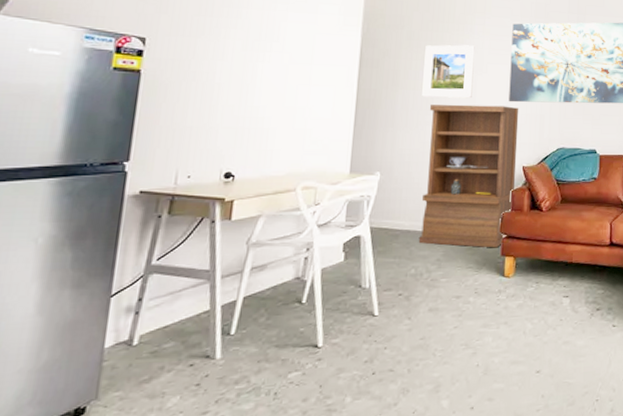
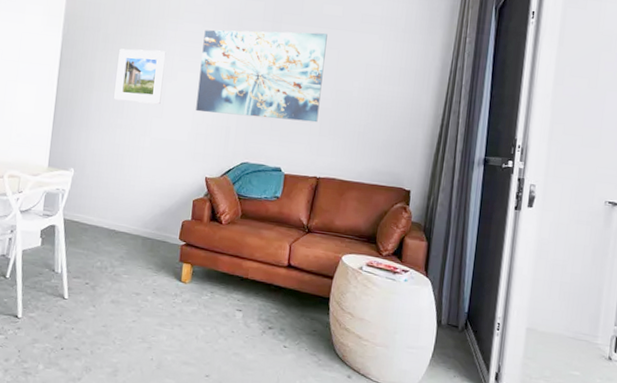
bookshelf: present [418,104,519,248] -> none [105,108,206,254]

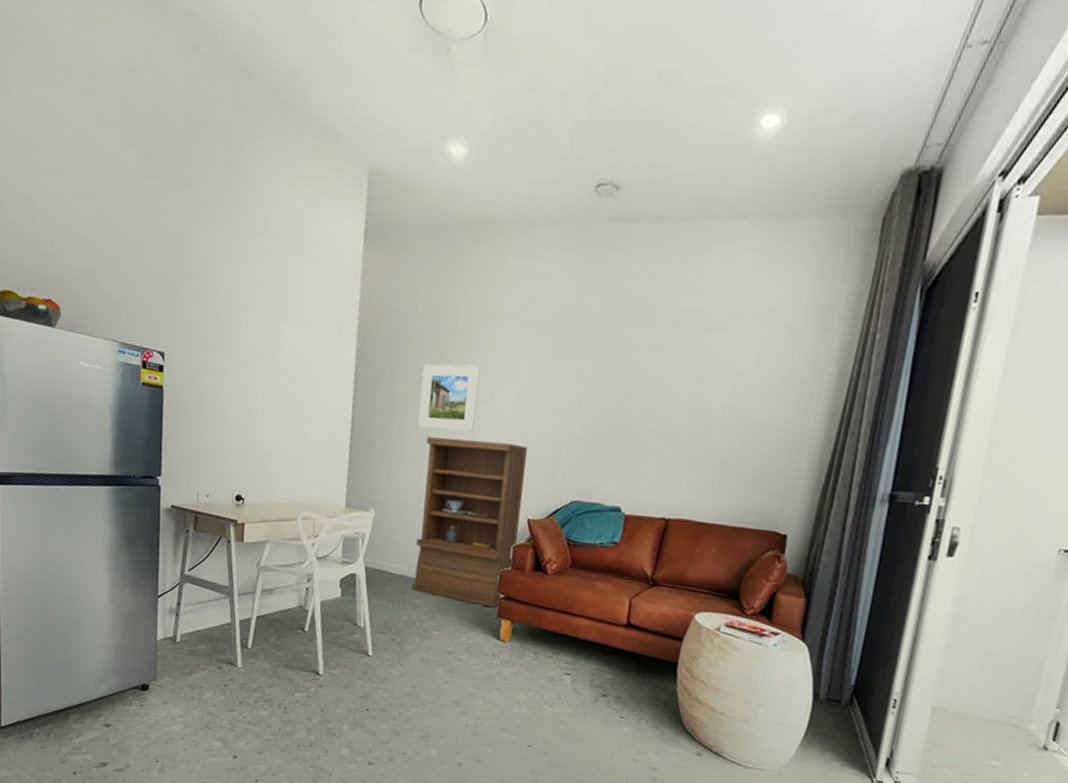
bookshelf: none [105,108,206,254] -> present [411,437,528,608]
wall art: present [196,30,328,123] -> none [516,334,685,451]

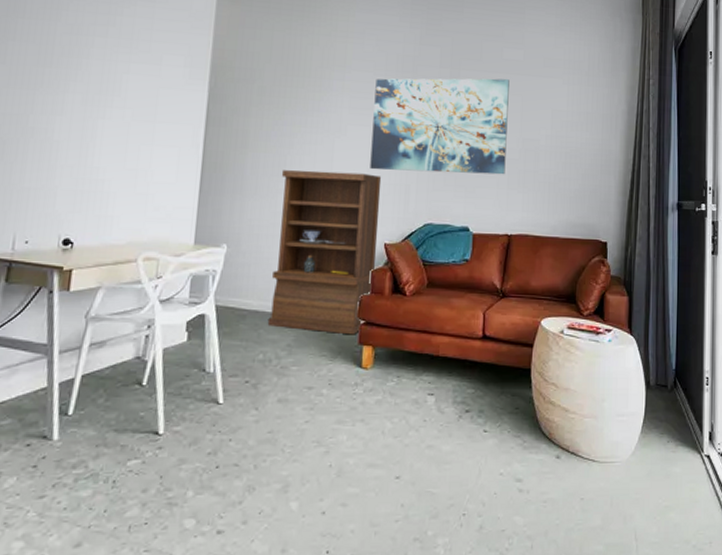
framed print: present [418,364,480,432] -> none [273,102,333,164]
wall art: none [516,334,685,451] -> present [370,78,510,175]

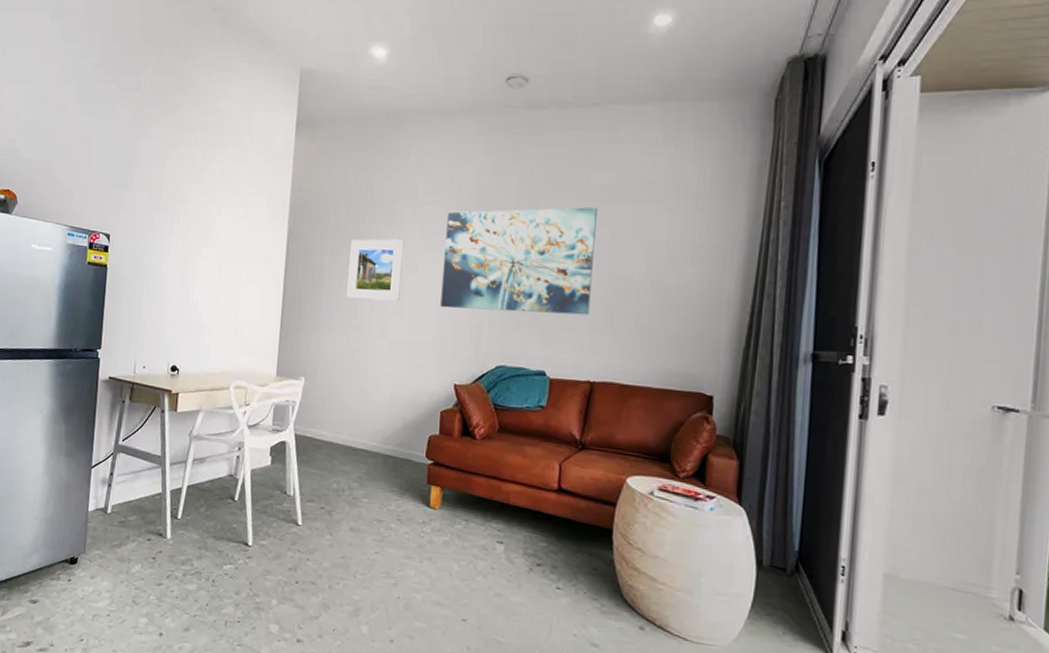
bookshelf: present [267,170,382,335] -> none [340,307,453,474]
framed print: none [273,102,333,164] -> present [347,239,404,302]

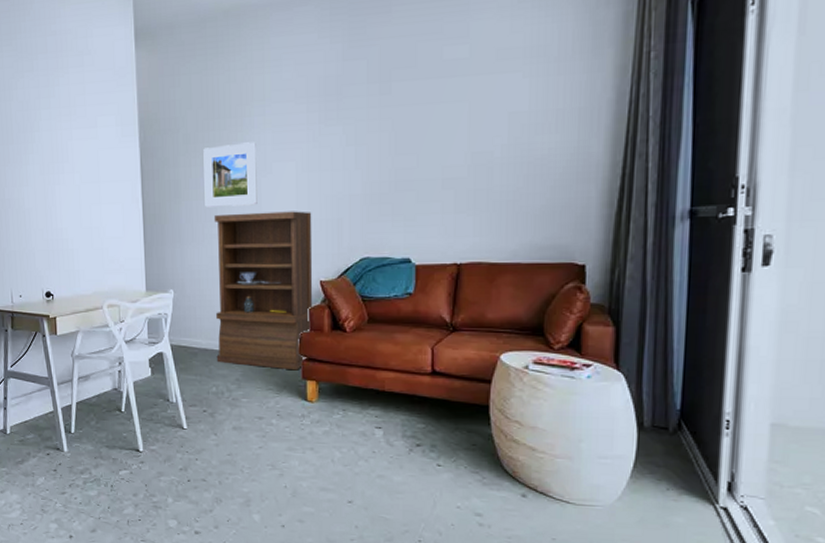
bookshelf: none [340,307,453,474] -> present [213,211,313,371]
wall art: present [440,207,597,316] -> none [298,84,452,206]

